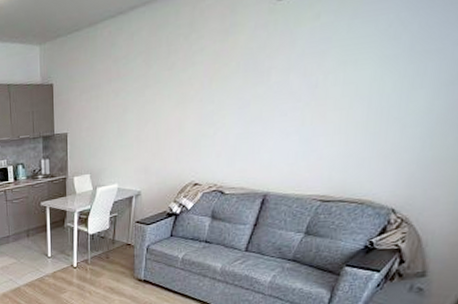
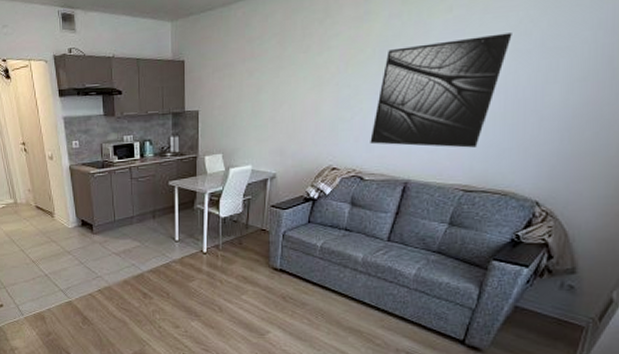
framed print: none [232,37,381,159] -> present [370,33,512,148]

